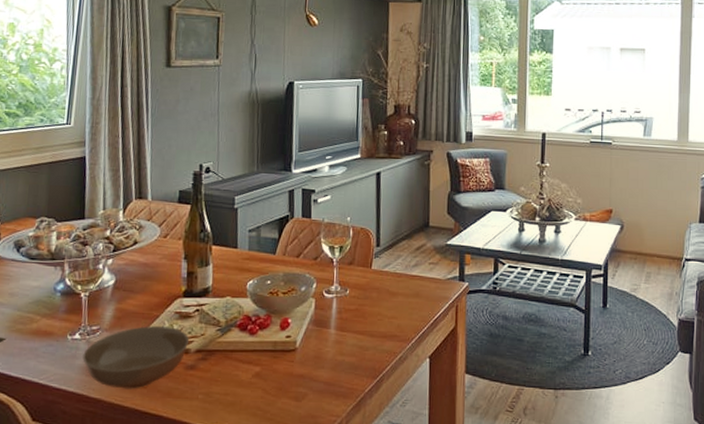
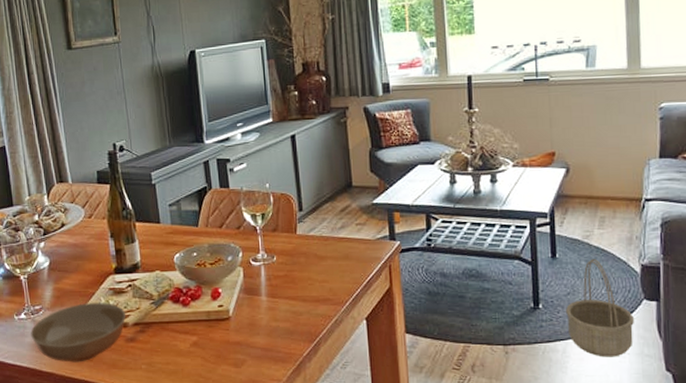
basket: none [611,310,670,405] -> present [565,258,634,357]

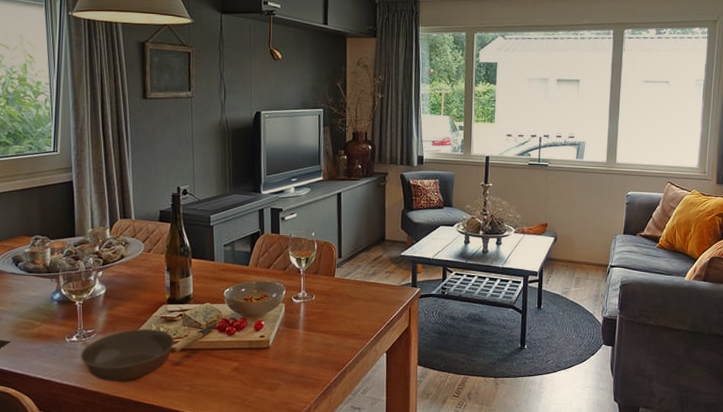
basket: present [565,258,634,357] -> none [544,310,594,390]

